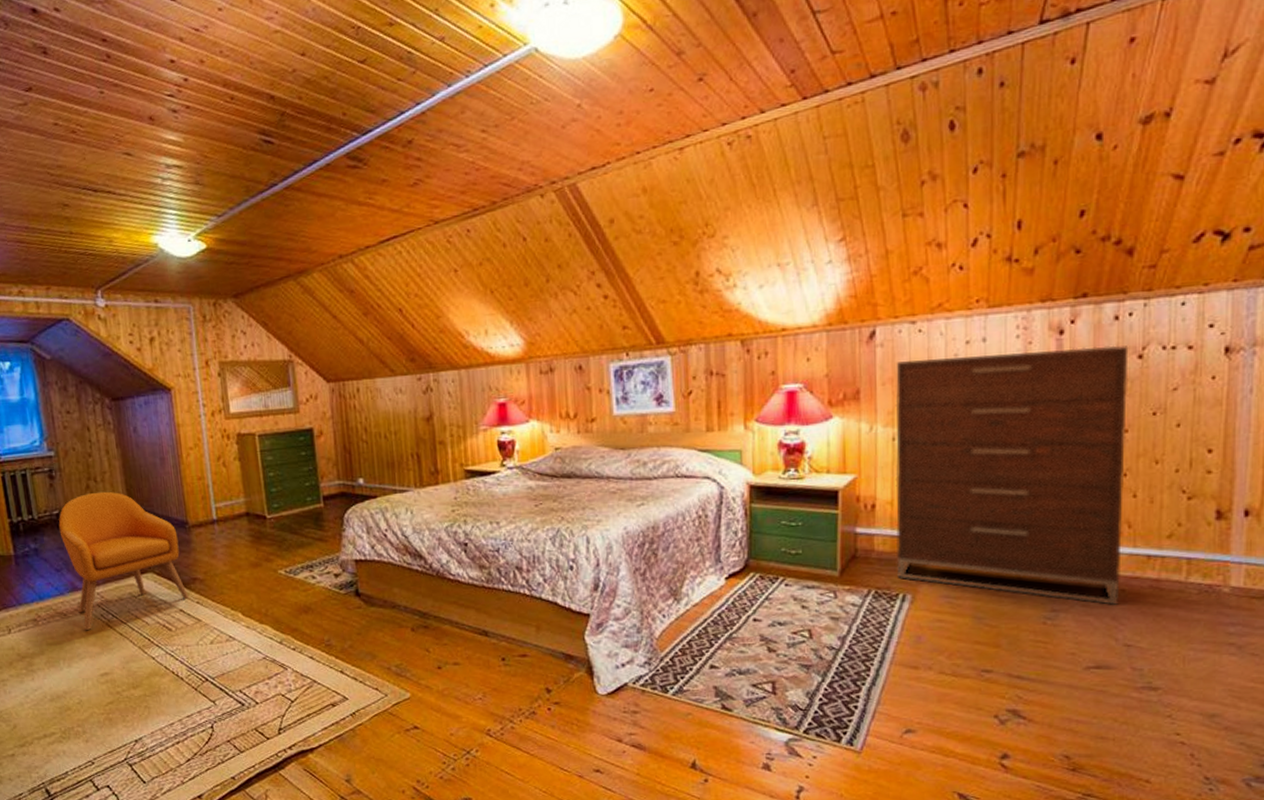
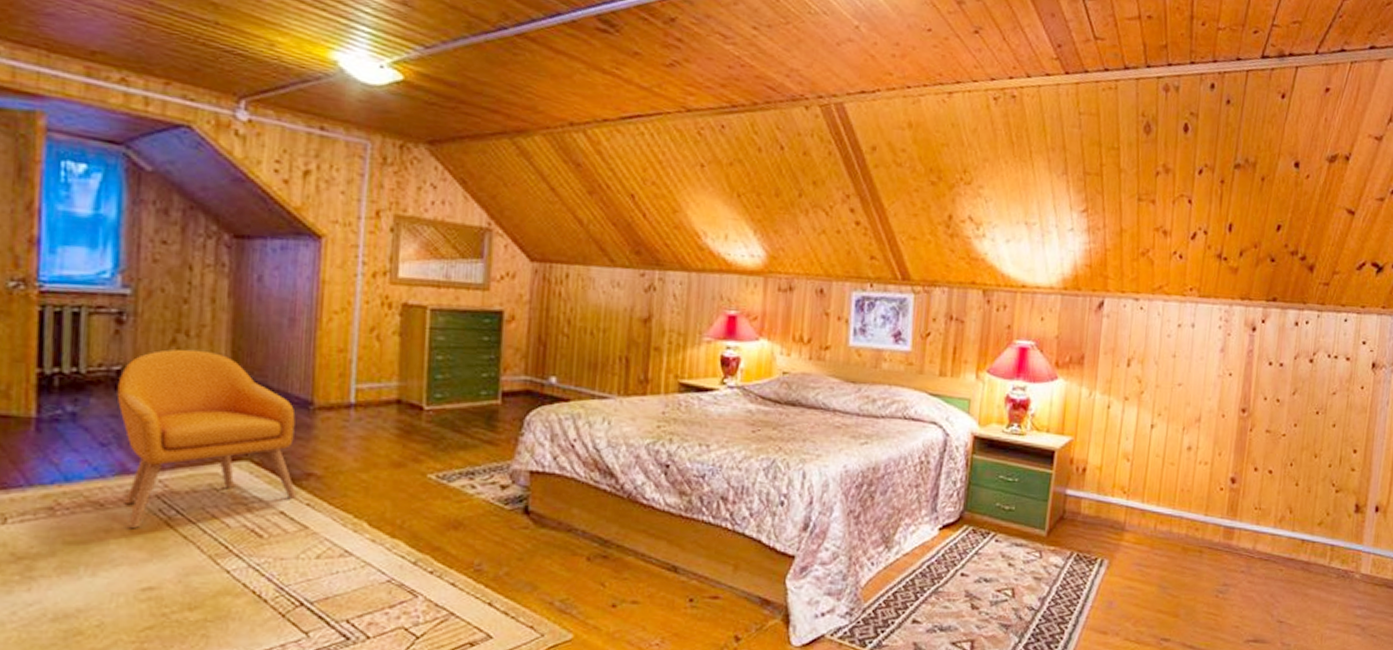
dresser: present [895,345,1129,605] -> none [1098,334,1303,583]

